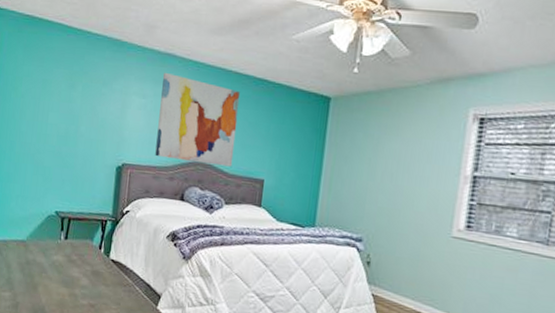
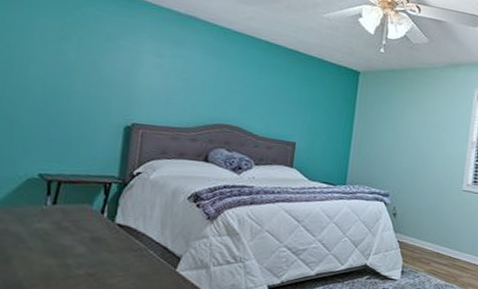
wall art: present [155,72,241,167] -> none [174,33,271,130]

